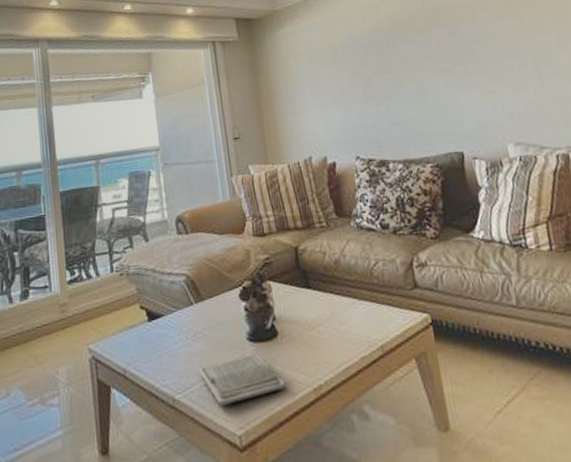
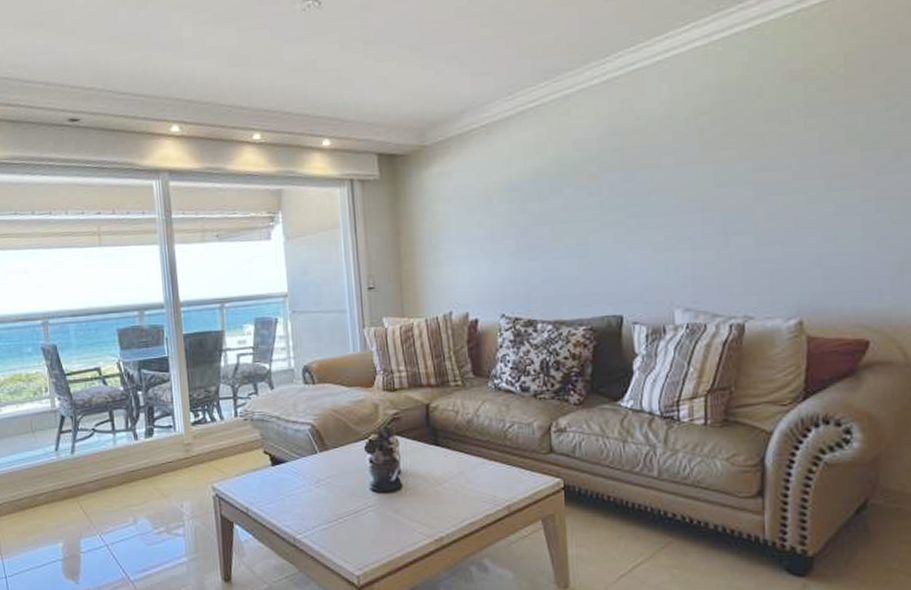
book: present [199,353,286,407] -> none [320,503,406,549]

